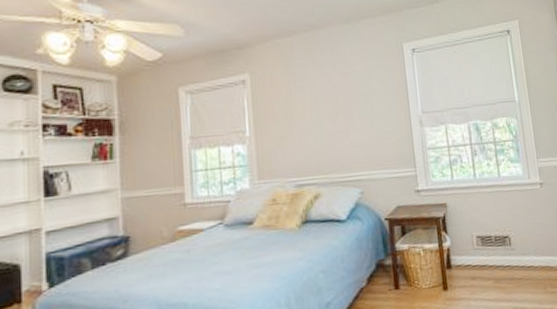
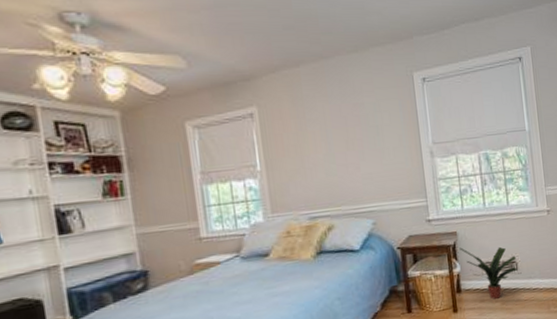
potted plant: none [449,220,511,277] -> present [460,246,518,300]

